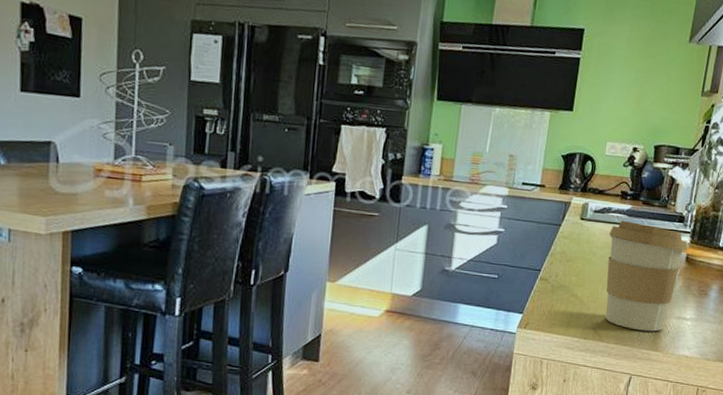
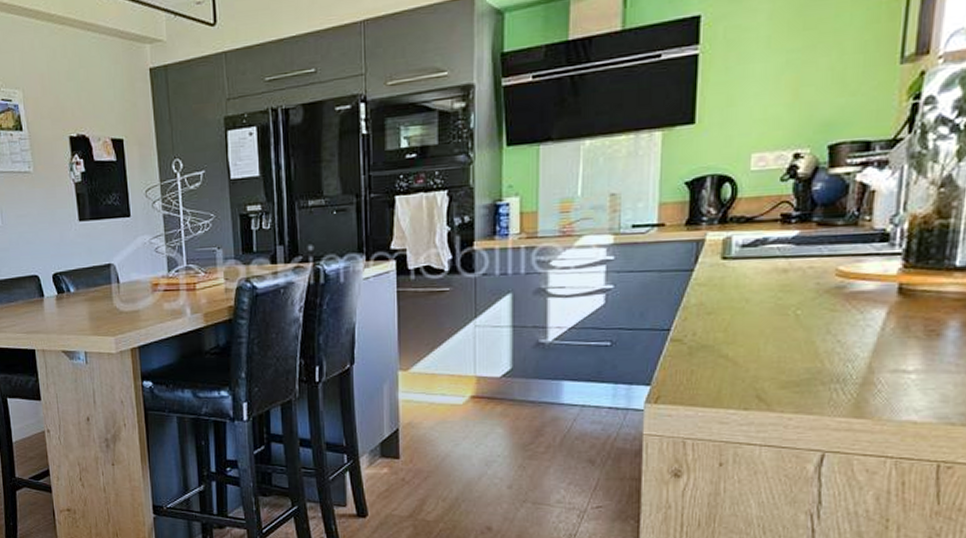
coffee cup: present [605,221,688,332] -> none [768,251,900,393]

